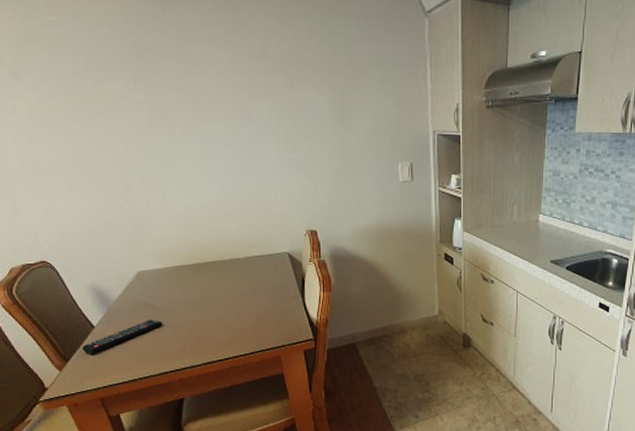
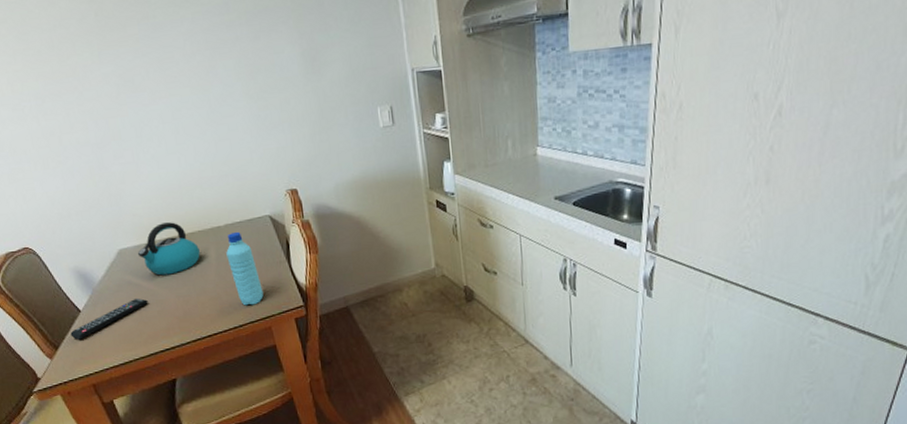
kettle: none [156,250,218,300] -> present [137,222,200,276]
water bottle: none [243,264,276,335] -> present [226,231,264,306]

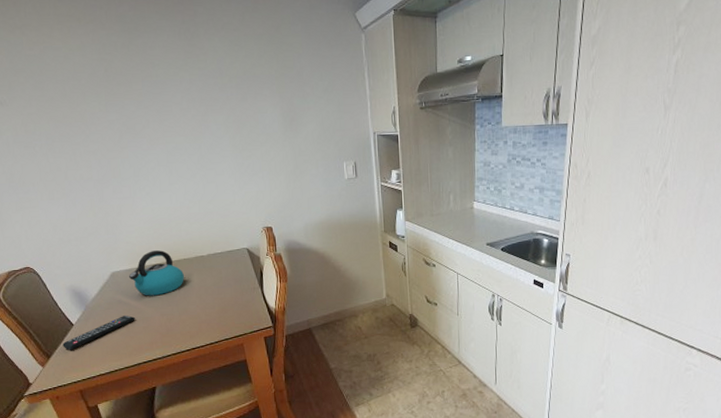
water bottle: present [226,231,264,306] -> none [207,261,238,325]

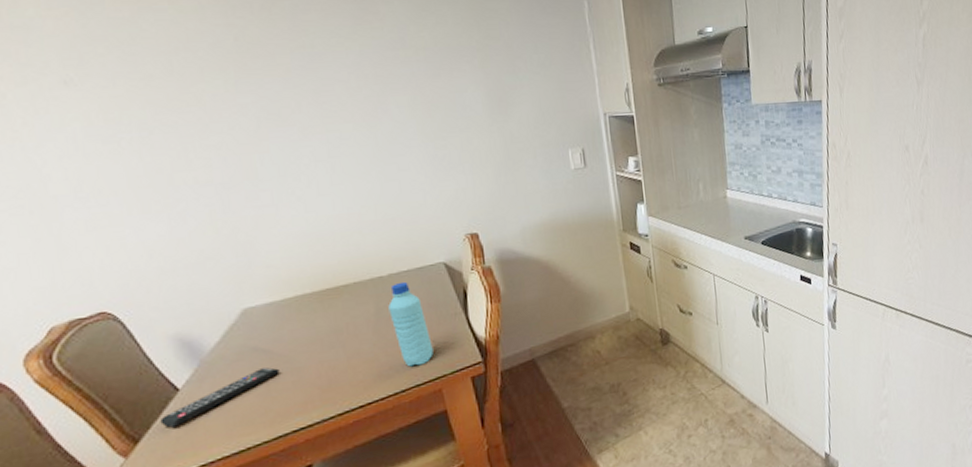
kettle: present [128,250,184,296] -> none [269,273,354,338]
water bottle: none [207,261,238,325] -> present [388,281,434,367]

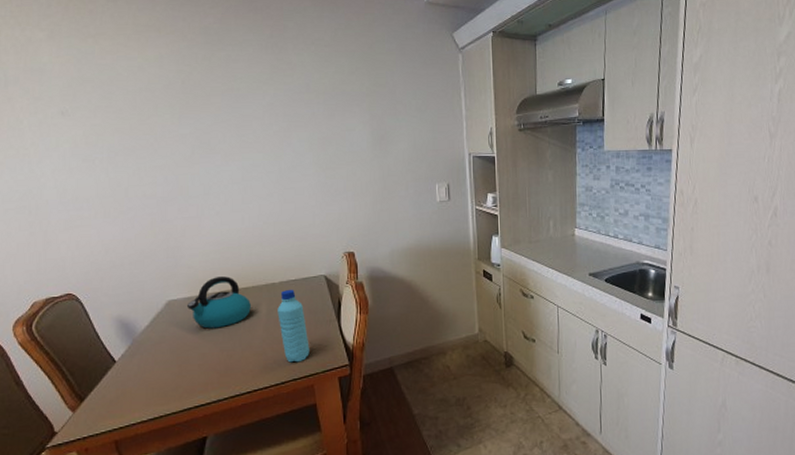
remote control: present [160,367,280,428] -> none [100,351,190,392]
kettle: none [269,273,354,338] -> present [186,276,251,329]

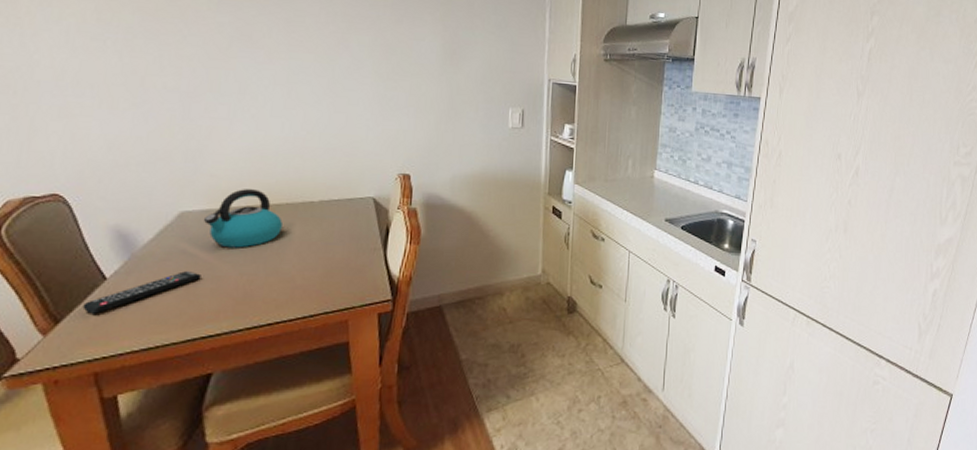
remote control: none [100,351,190,392] -> present [82,271,201,314]
water bottle: present [277,289,310,363] -> none [313,209,348,294]

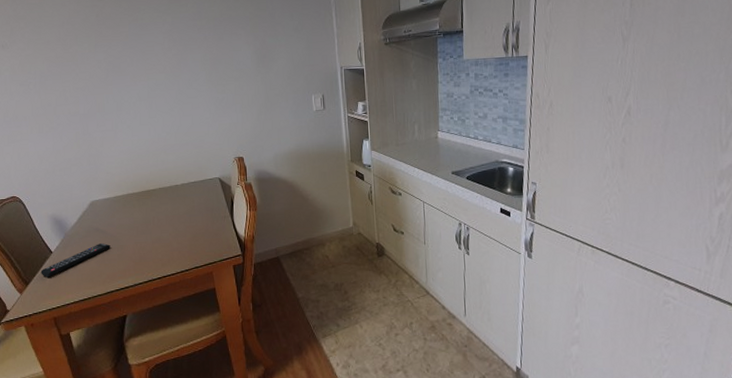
kettle: present [203,189,283,248] -> none [106,180,159,224]

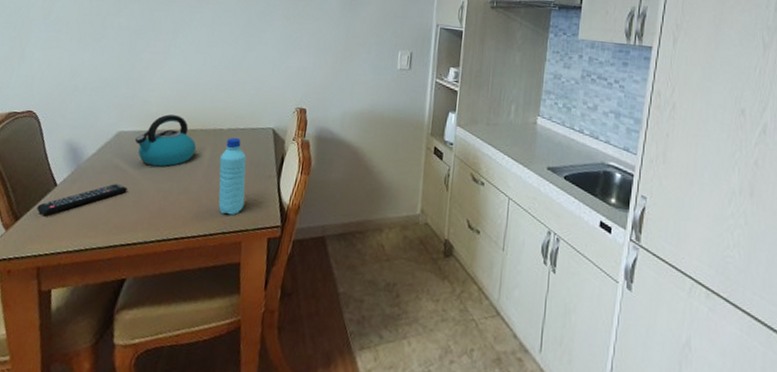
kettle: none [106,180,159,224] -> present [134,114,196,167]
water bottle: none [180,190,208,253] -> present [218,137,247,216]

